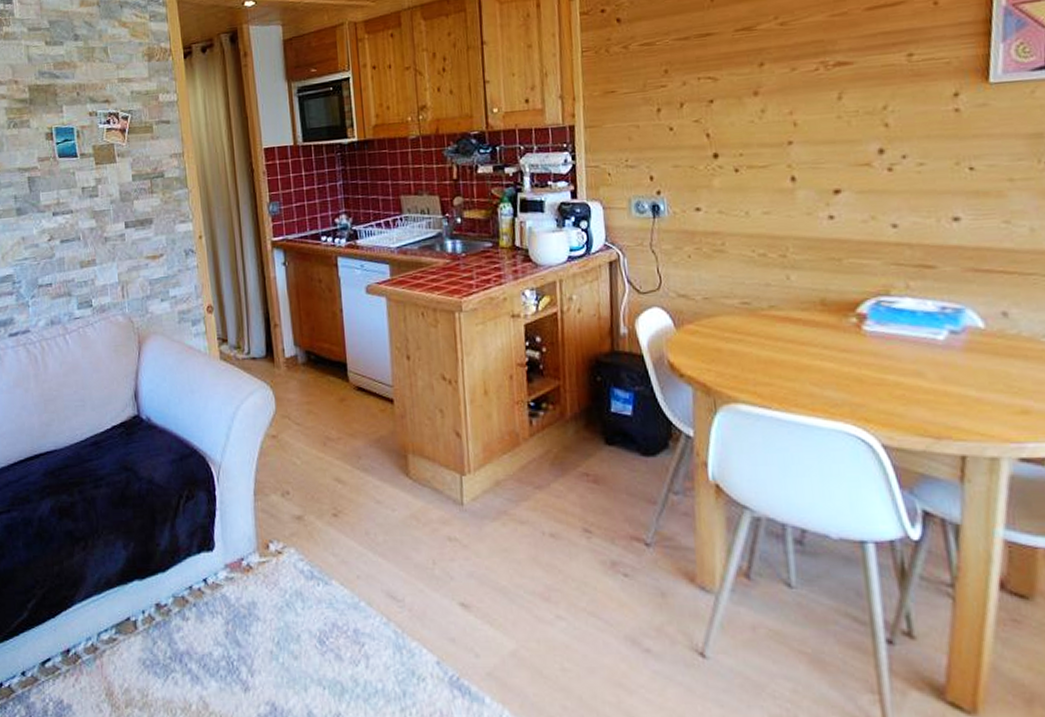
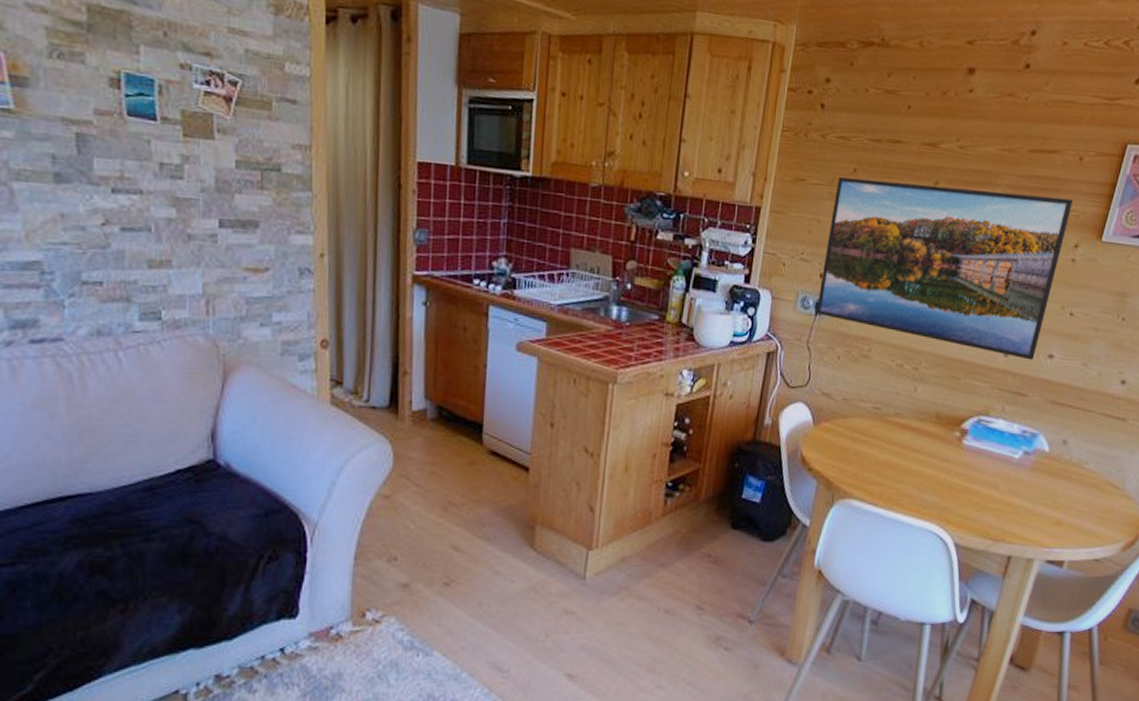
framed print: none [649,46,939,228] -> present [816,177,1073,360]

